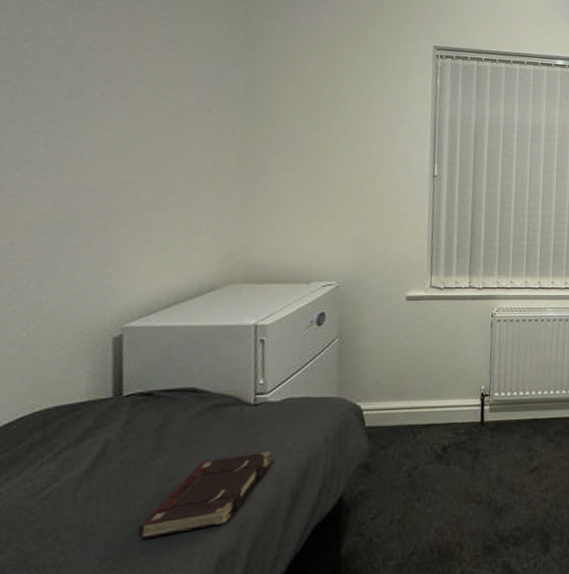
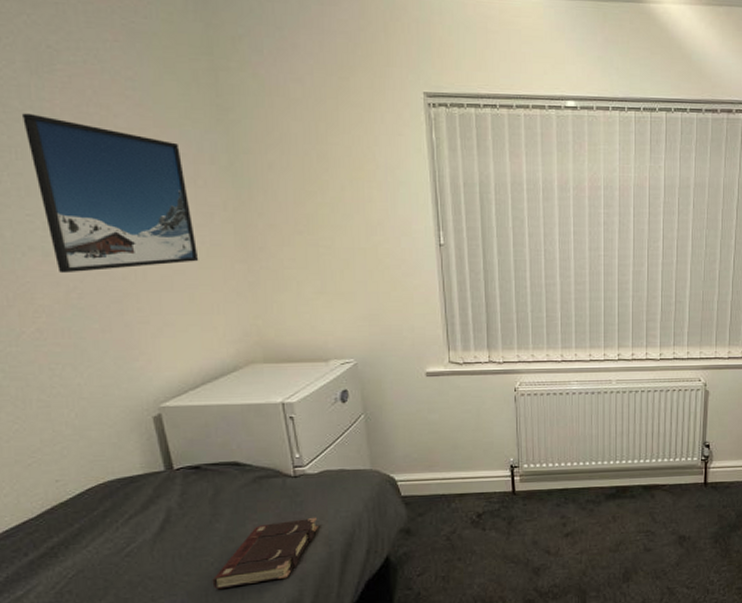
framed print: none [49,41,200,189] -> present [22,113,199,274]

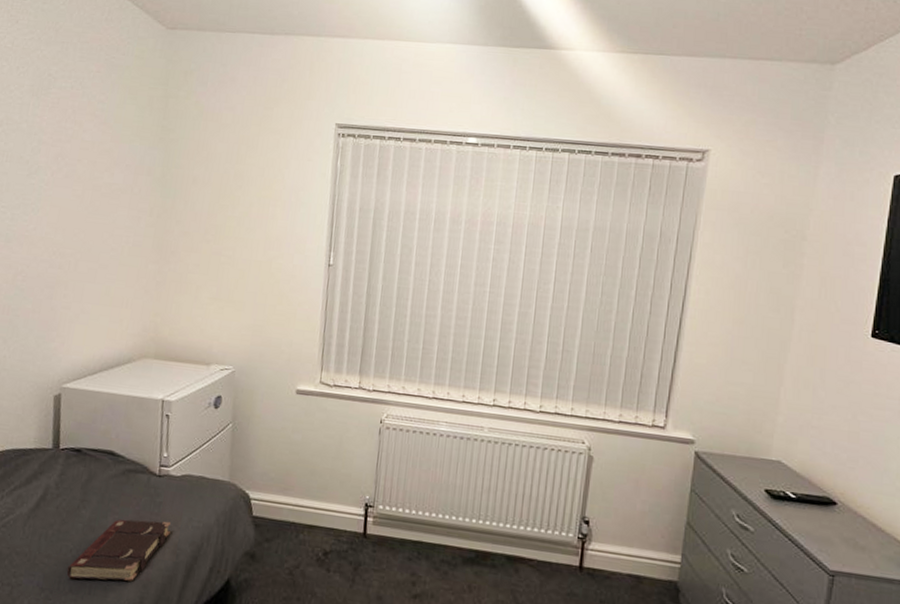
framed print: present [22,113,199,274] -> none [13,125,126,259]

